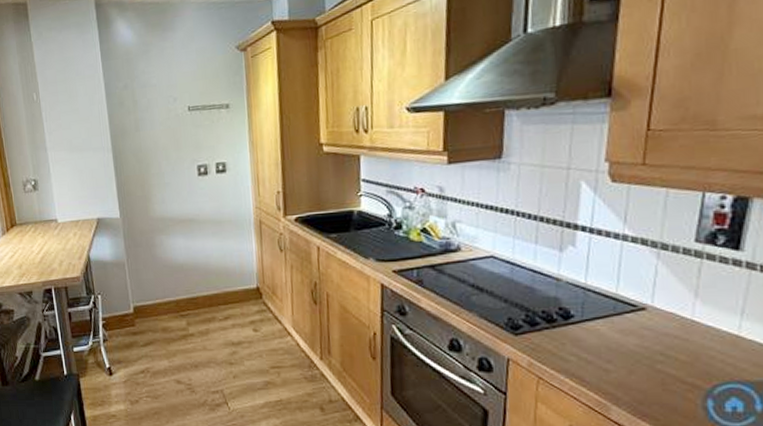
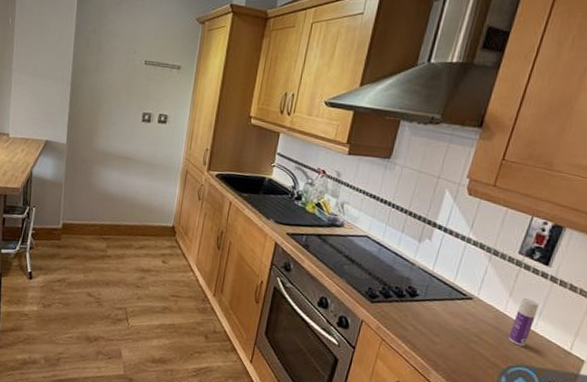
bottle: none [705,296,738,357] -> present [508,298,539,347]

